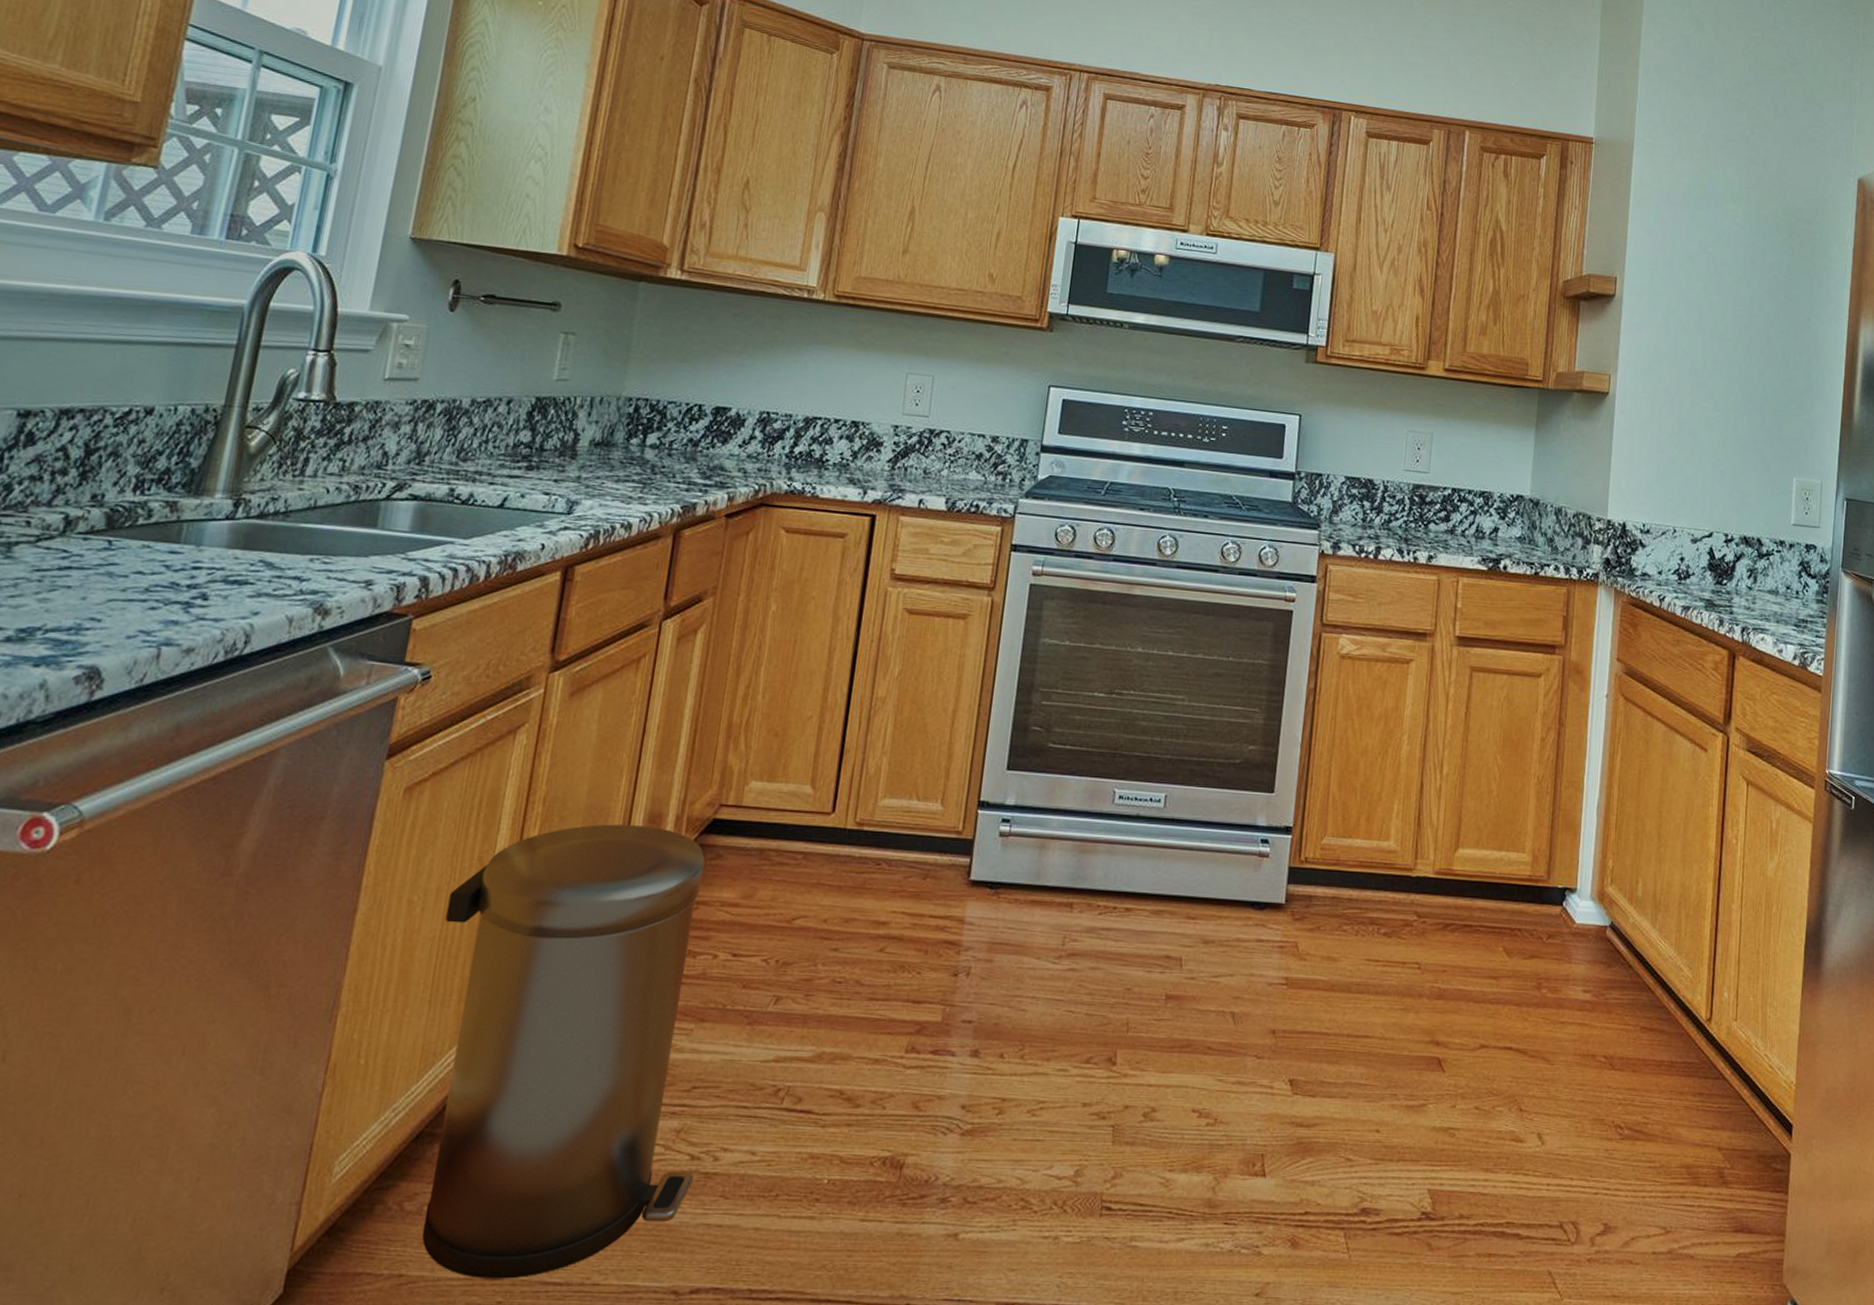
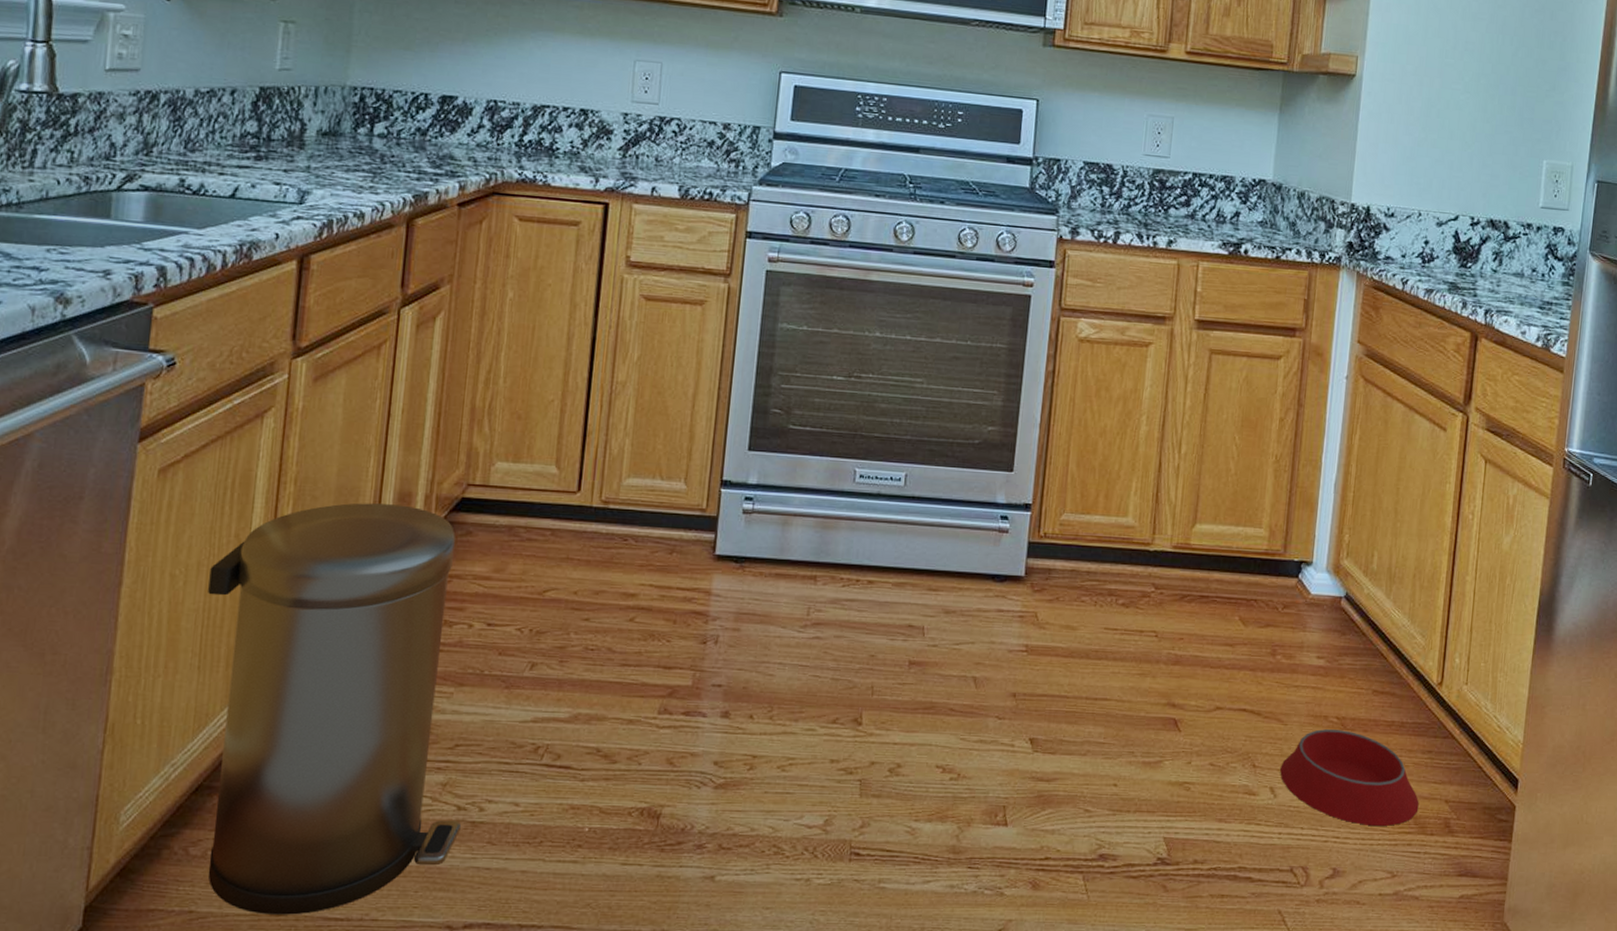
pet bowl: none [1547,1069,1692,1176] -> present [1280,729,1419,826]

